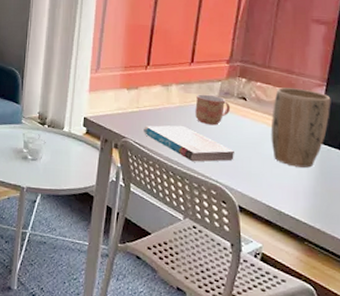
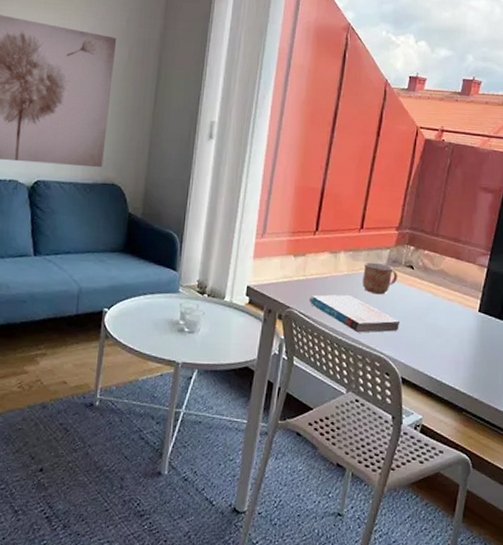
plant pot: present [270,87,331,168] -> none [435,256,494,338]

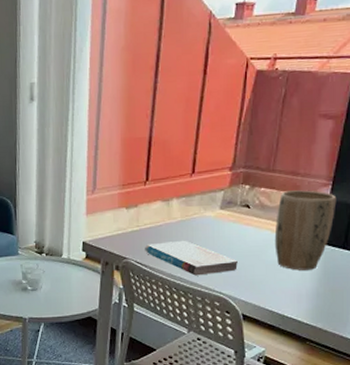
mug: present [362,262,397,295] -> none [197,205,233,237]
plant pot: none [435,256,494,338] -> present [274,190,337,271]

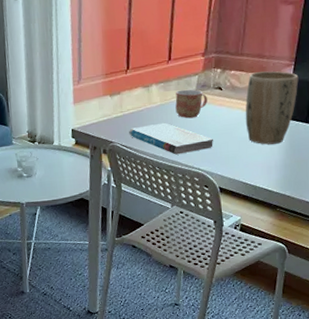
mug: none [197,205,233,237] -> present [175,89,207,119]

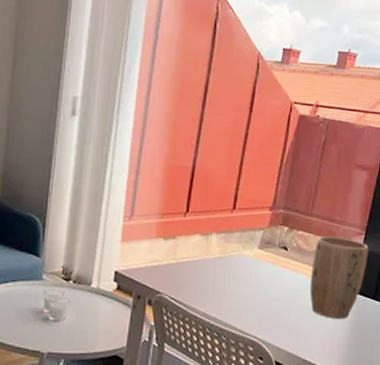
book: present [129,122,213,155] -> none [180,278,273,317]
mug: present [175,89,207,119] -> none [235,244,271,278]

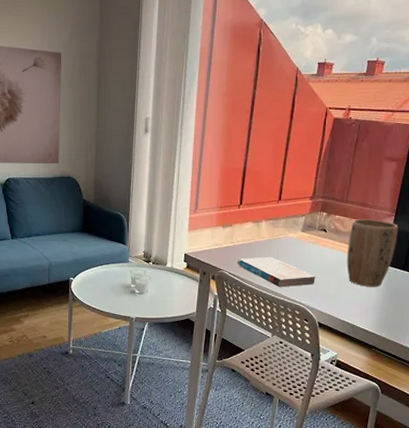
book: none [180,278,273,317] -> present [237,256,315,288]

